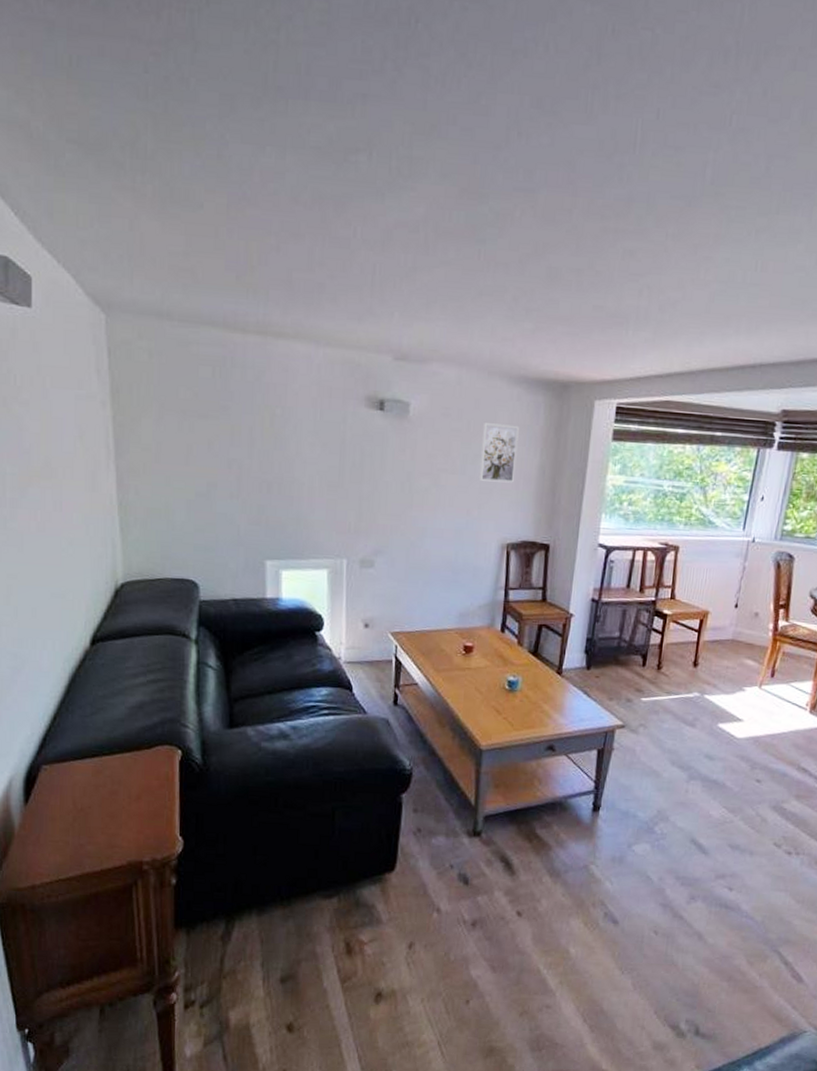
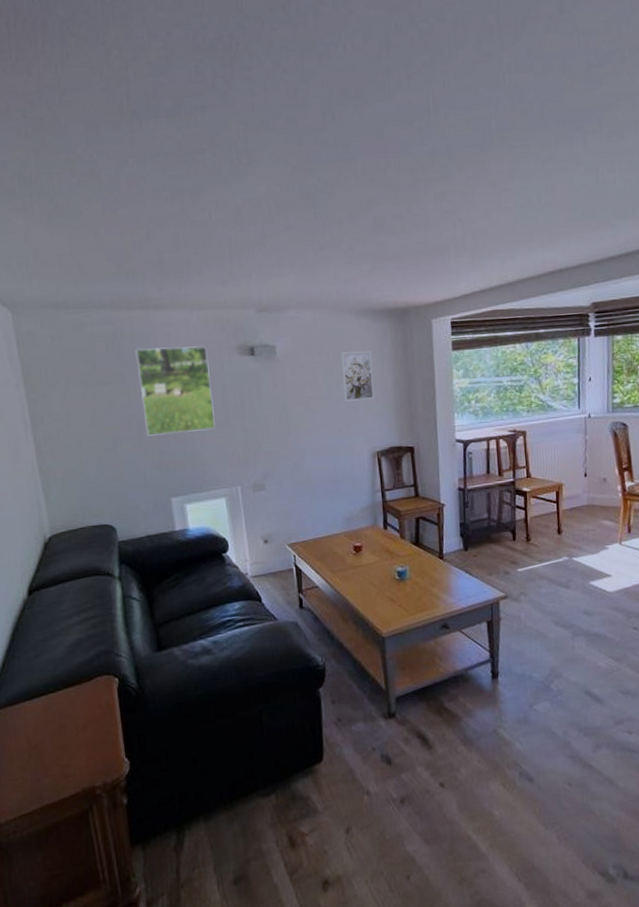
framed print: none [245,381,330,489] -> present [135,346,215,436]

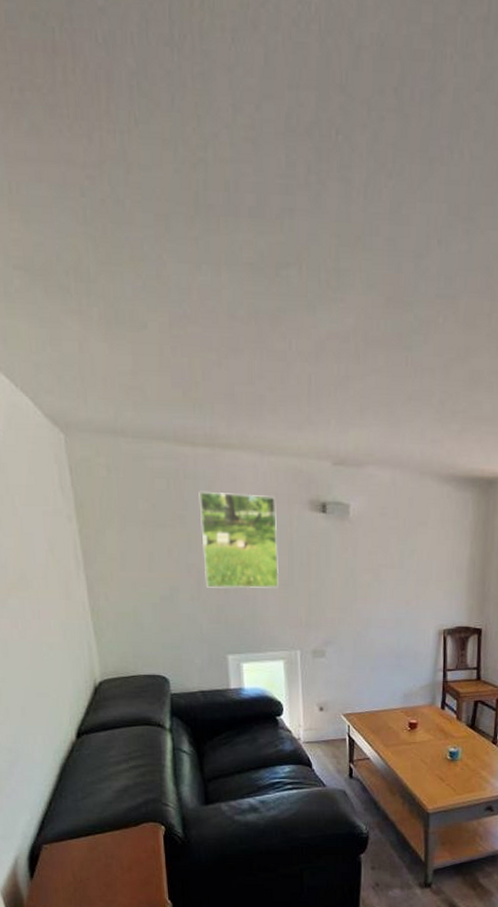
wall art: present [340,350,375,402] -> none [415,520,450,574]

